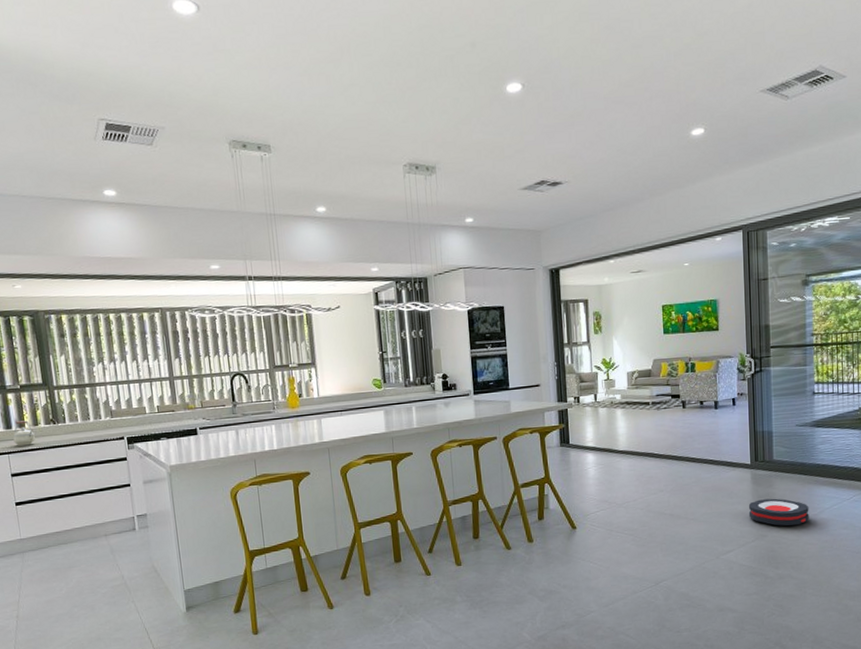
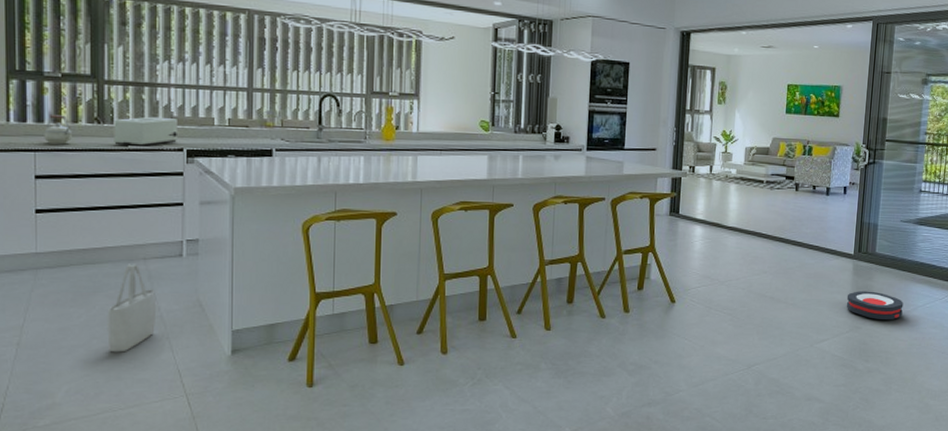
toaster: none [66,412,118,441] -> present [114,116,179,146]
shopping bag: none [82,540,122,618] -> present [107,264,157,353]

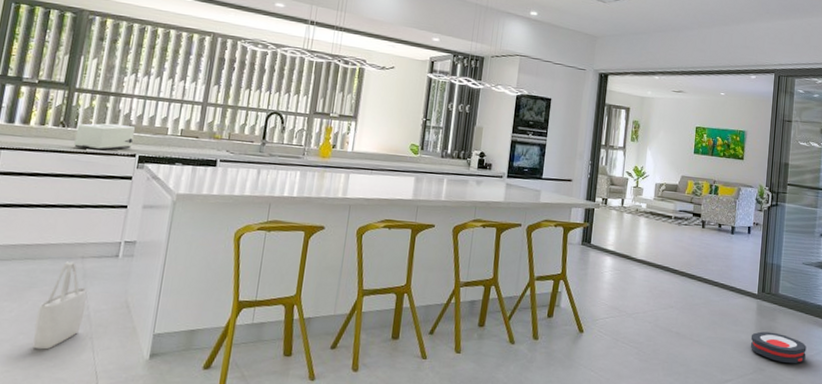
kettle: present [44,115,72,145] -> none [11,116,38,145]

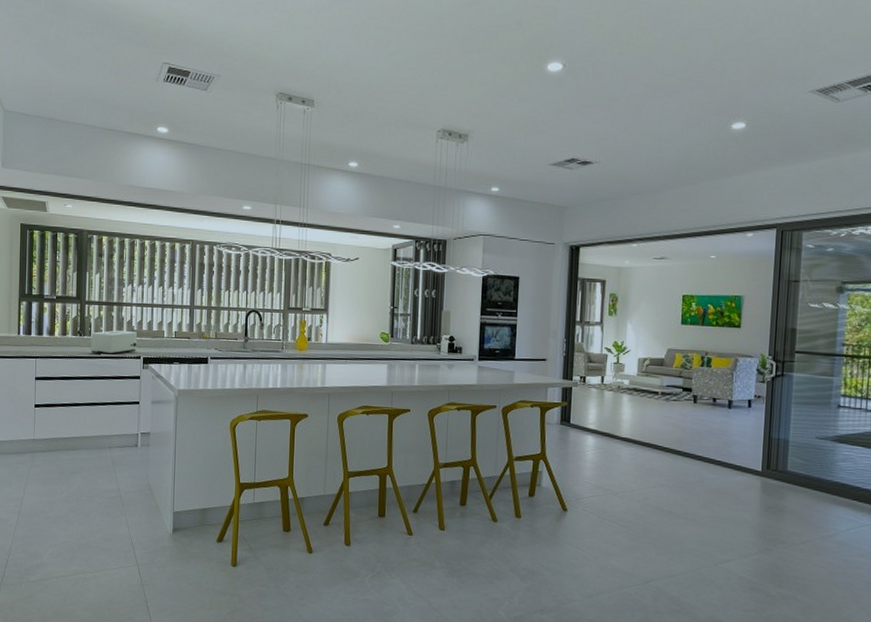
shopping bag: present [32,261,87,350] -> none [81,451,118,525]
robot vacuum: present [750,331,807,364] -> none [754,510,822,544]

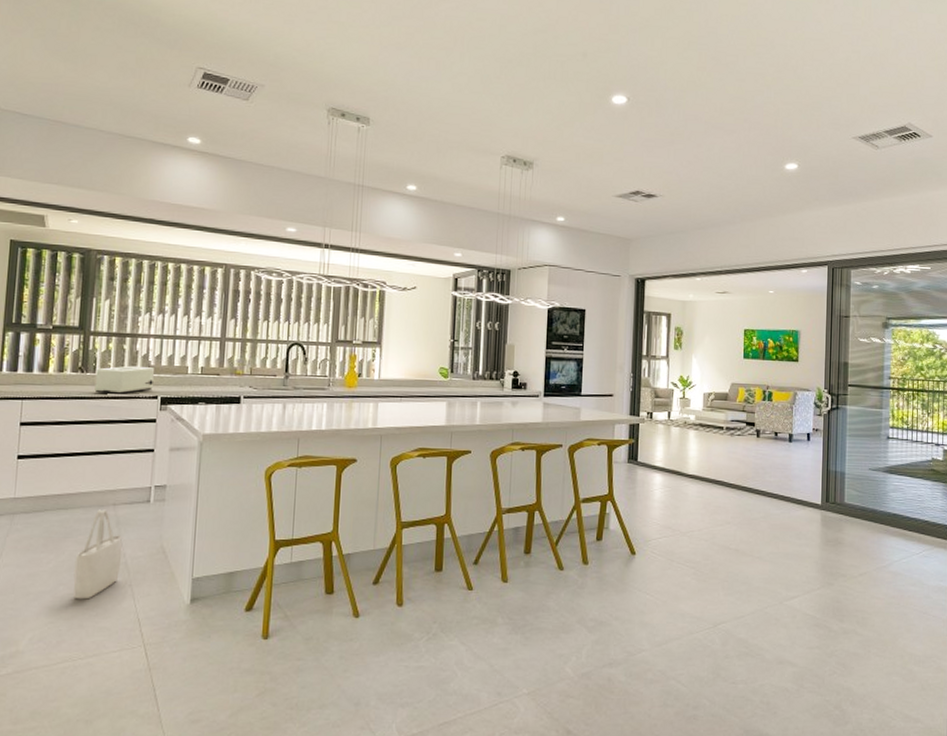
shopping bag: none [81,451,118,525] -> present [73,509,122,600]

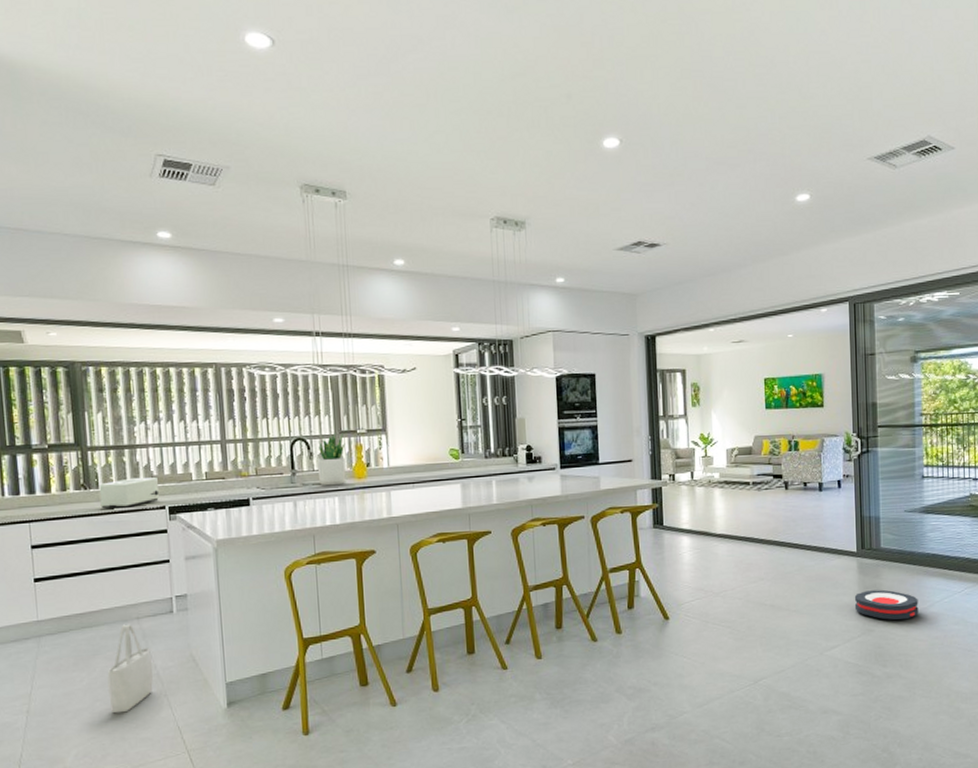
planter: none [310,341,340,392] -> present [317,432,346,486]
robot vacuum: none [816,544,878,576] -> present [854,589,919,620]

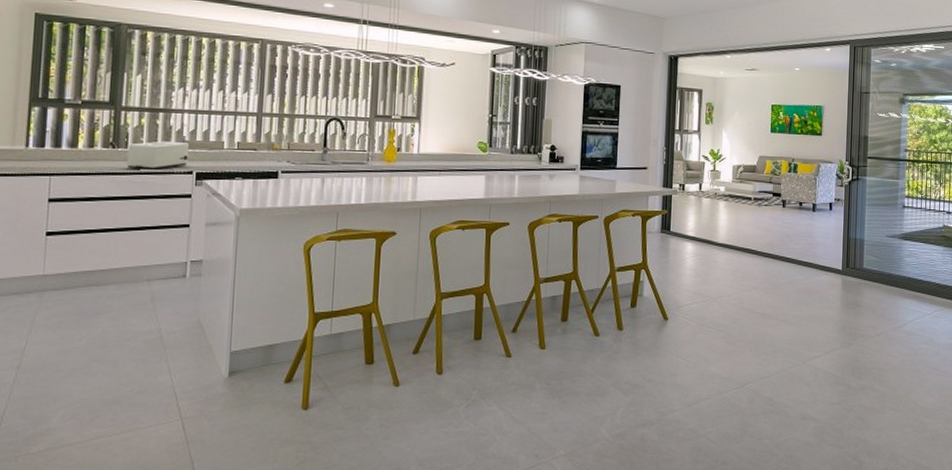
shopping bag: present [107,624,153,714] -> none [107,285,158,375]
planter: present [317,432,346,486] -> none [348,116,379,167]
robot vacuum: present [854,589,919,620] -> none [836,306,893,336]

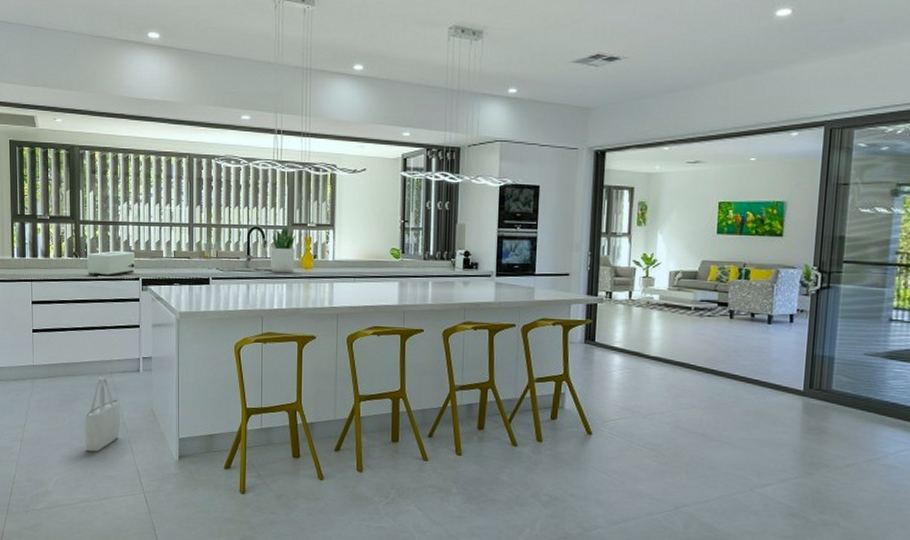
shopping bag: none [107,285,158,375] -> present [84,376,121,452]
planter: none [348,116,379,167] -> present [270,224,296,273]

